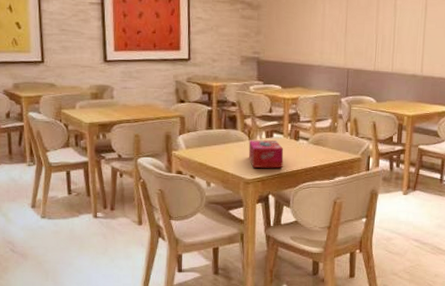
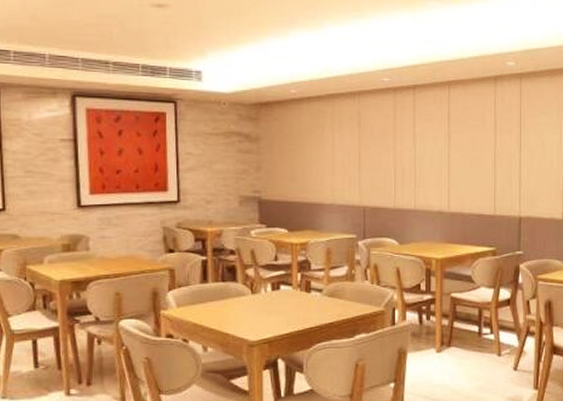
tissue box: present [248,140,284,169] -> none [251,294,294,327]

